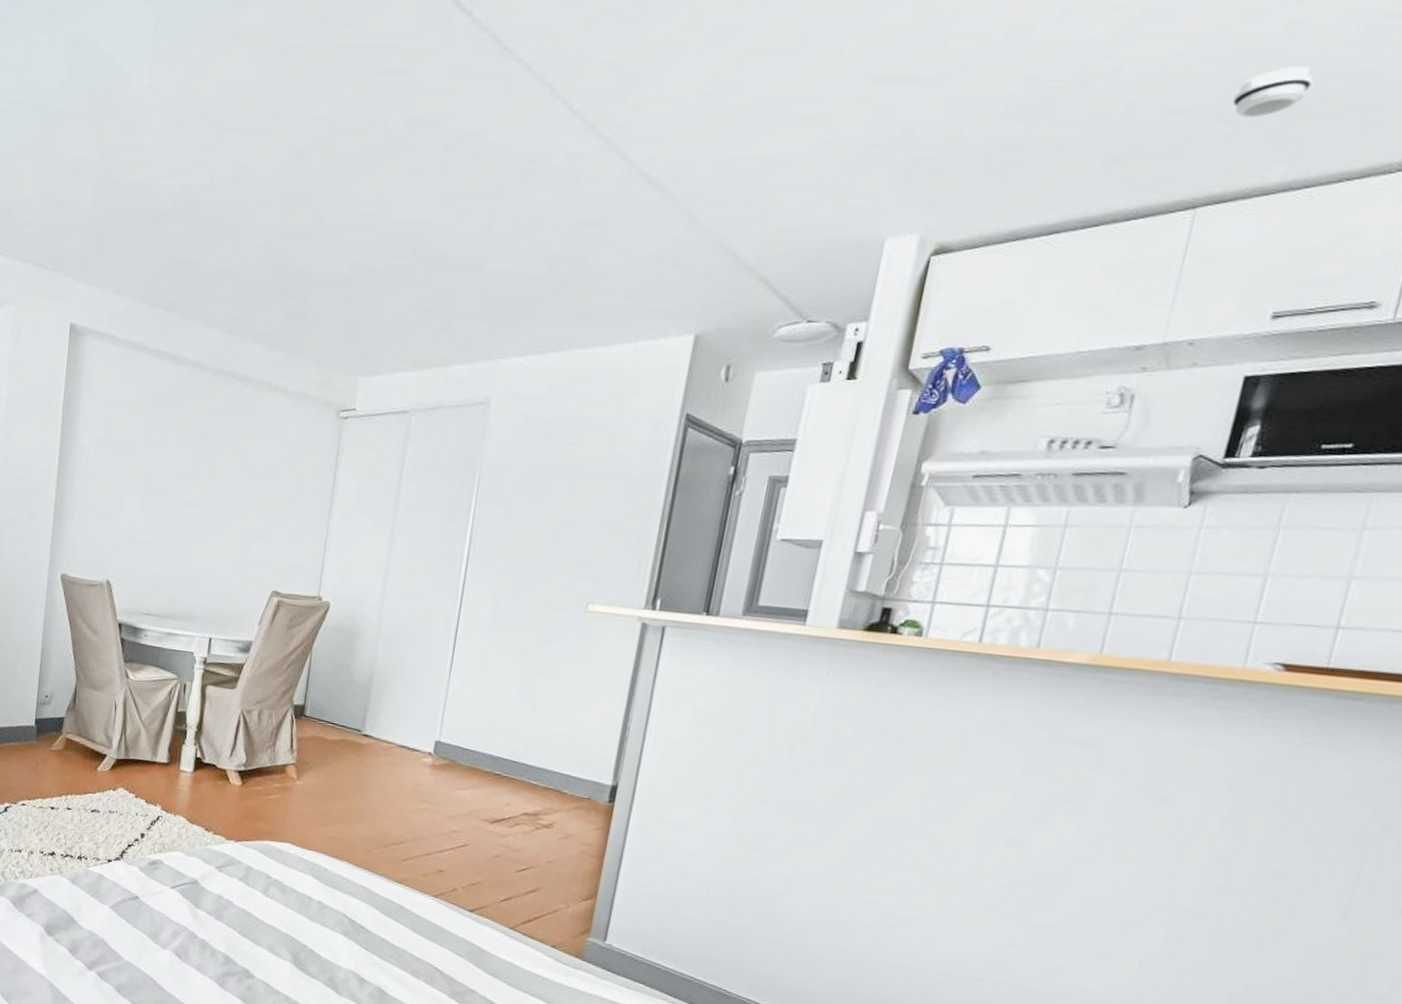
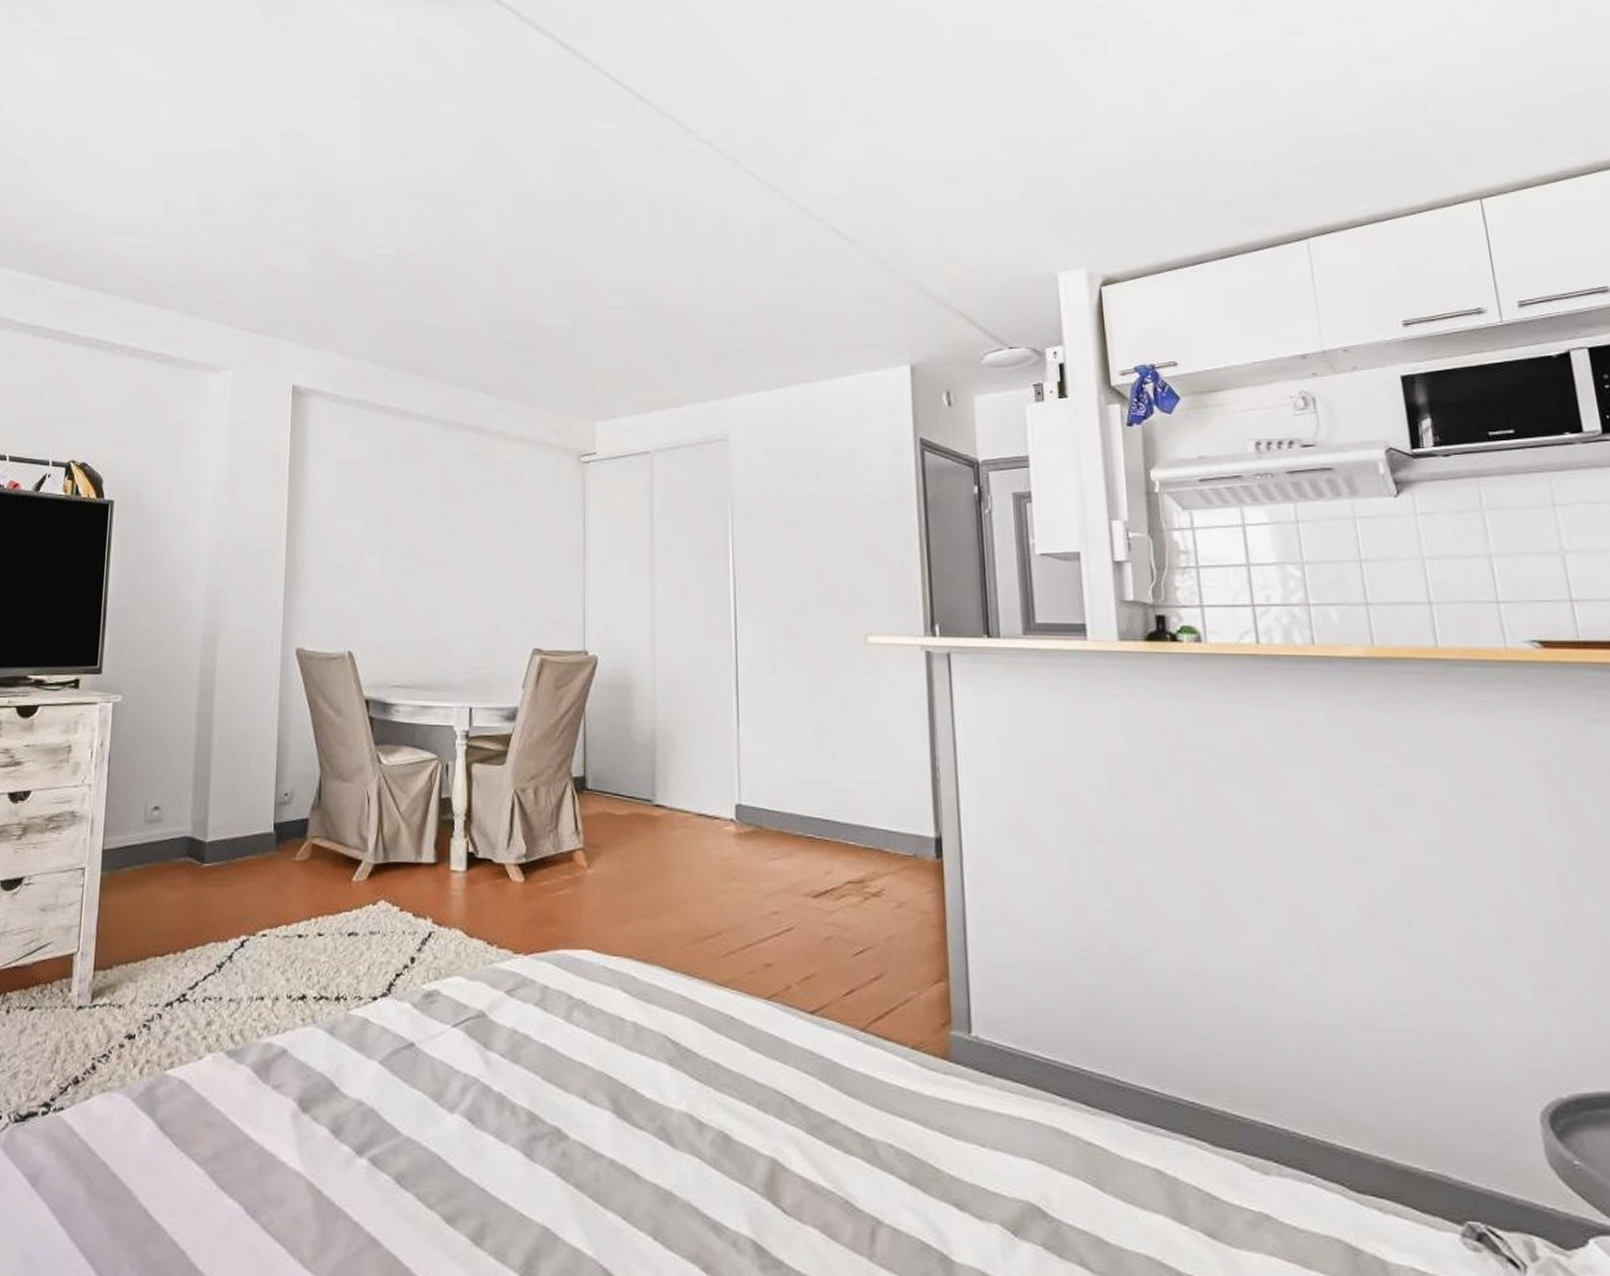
smoke detector: present [1232,67,1313,118] -> none [1304,128,1361,168]

